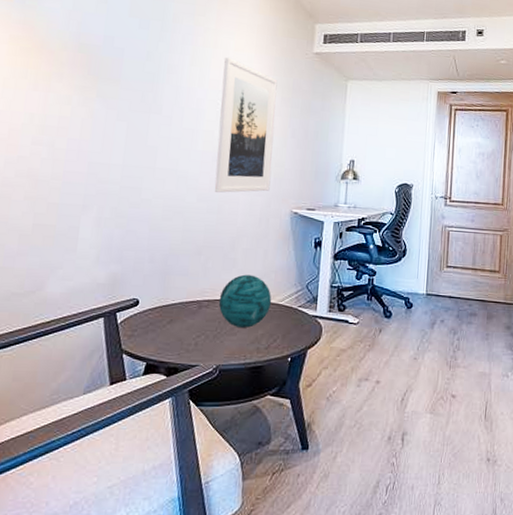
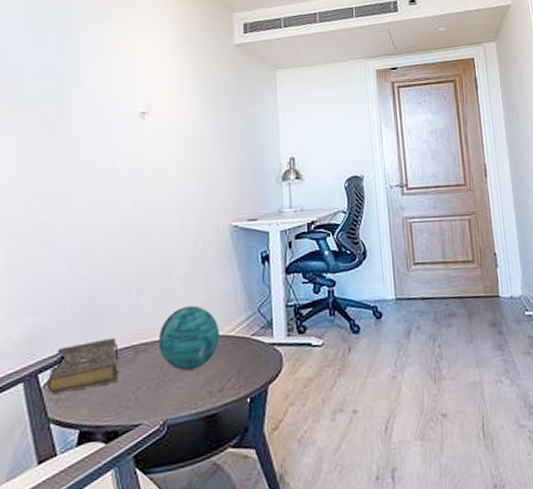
book: none [123,292,185,331] -> present [48,338,121,394]
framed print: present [214,56,278,193] -> none [136,61,203,215]

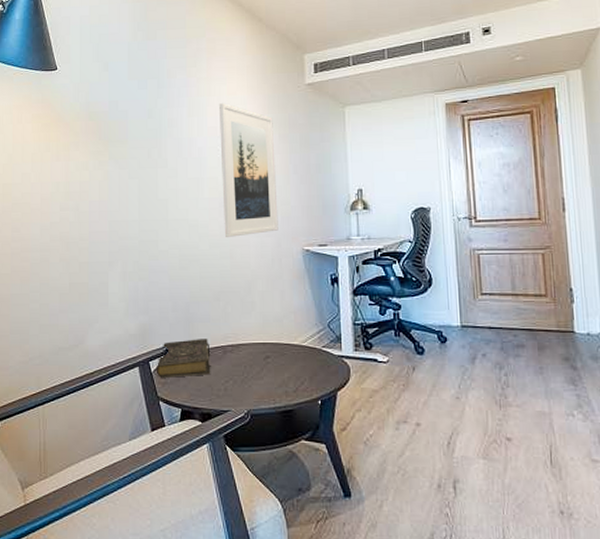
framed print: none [136,61,203,215] -> present [219,102,278,237]
decorative orb: present [158,305,219,371] -> none [242,317,294,371]

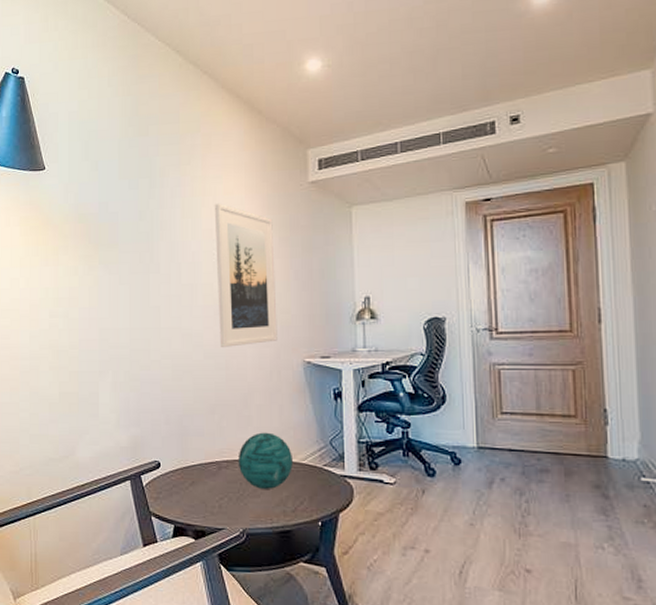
book: present [157,339,212,378] -> none [149,453,206,493]
decorative orb: none [242,317,294,371] -> present [238,432,292,489]

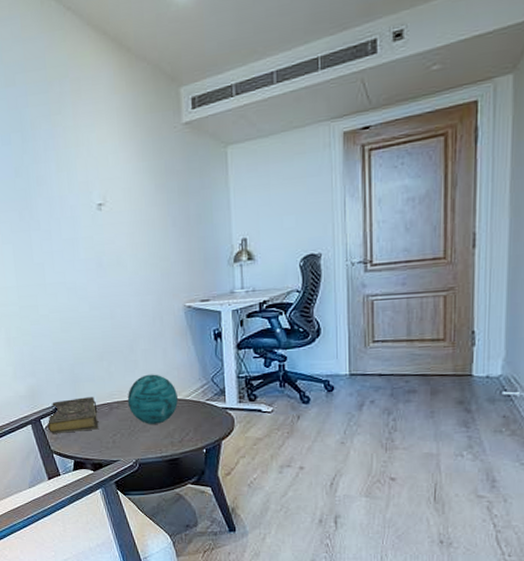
book: none [149,453,206,493] -> present [48,397,100,434]
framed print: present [215,203,278,347] -> none [89,153,158,298]

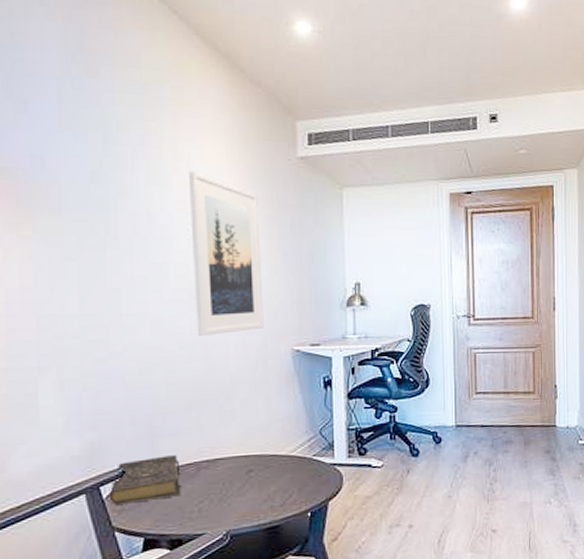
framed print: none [89,153,158,298] -> present [189,170,264,336]
decorative orb: present [127,374,178,424] -> none [219,426,281,487]

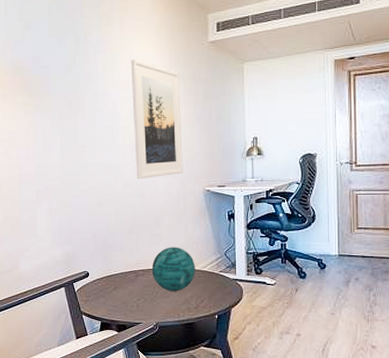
book: present [110,455,183,505] -> none [80,265,126,296]
decorative orb: none [219,426,281,487] -> present [151,247,195,291]

